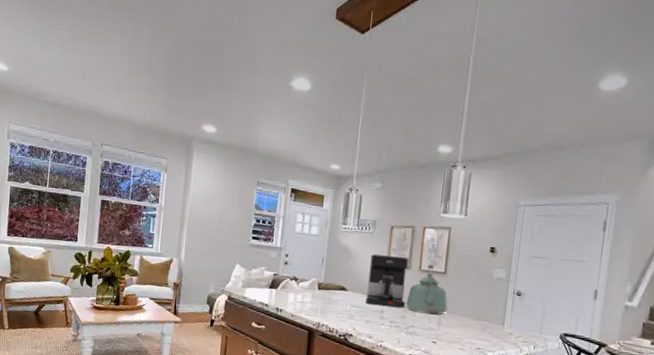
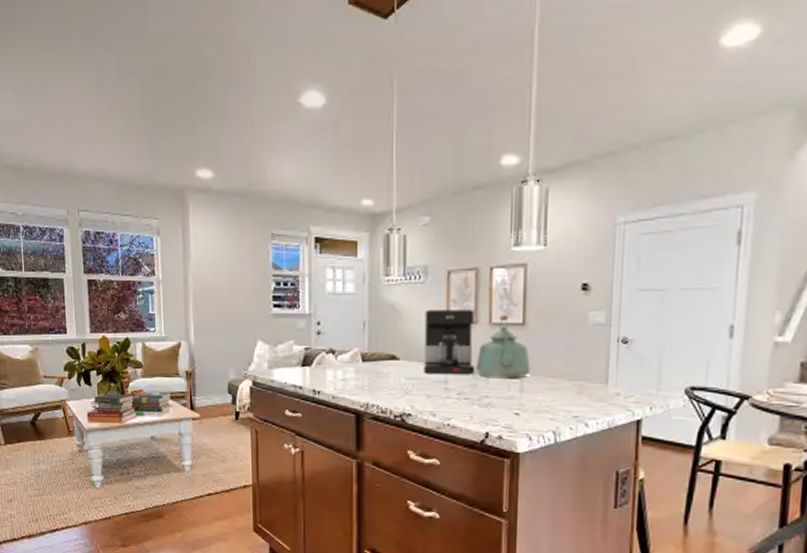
books: none [84,294,128,320] -> present [86,393,137,423]
books: none [124,296,160,318] -> present [131,392,173,417]

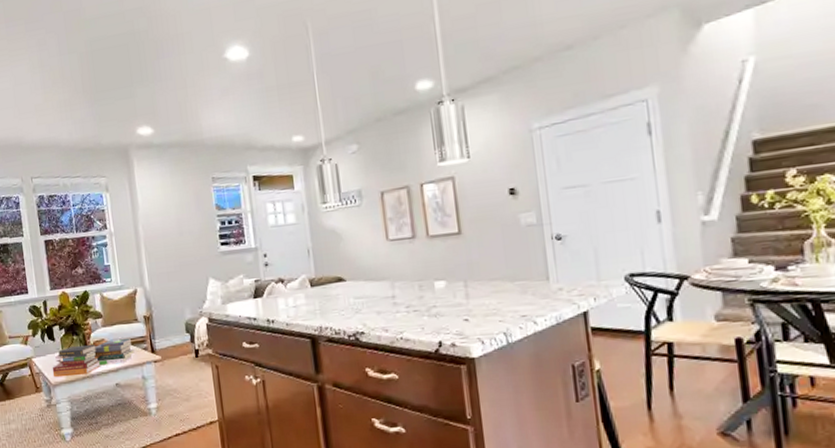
coffee maker: present [424,310,476,375] -> none [364,225,421,292]
kettle: present [476,315,531,379] -> none [420,226,473,289]

